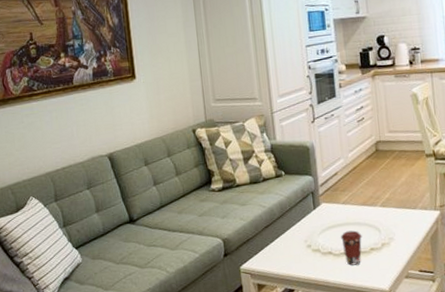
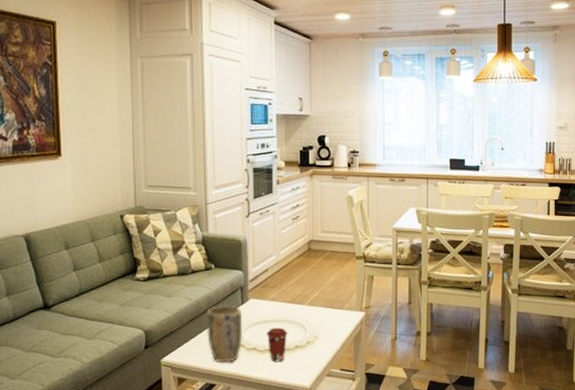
plant pot: none [280,211,318,268] -> present [207,305,242,363]

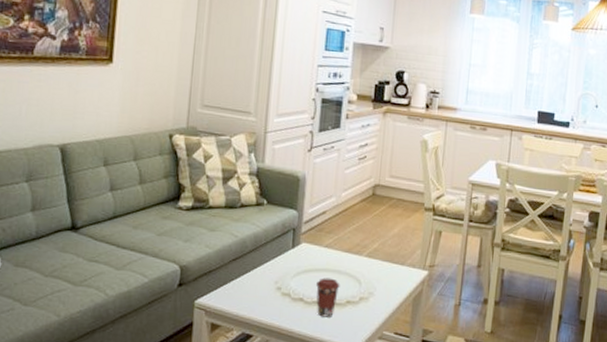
plant pot: present [207,305,242,363] -> none [250,247,291,312]

